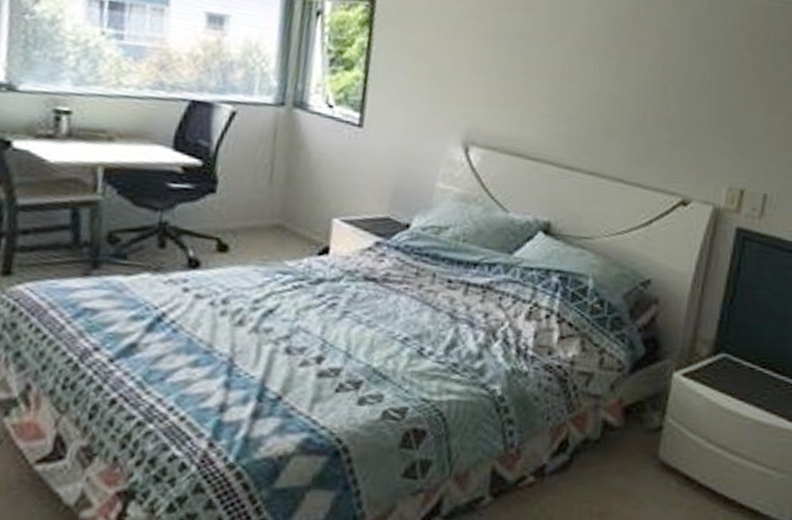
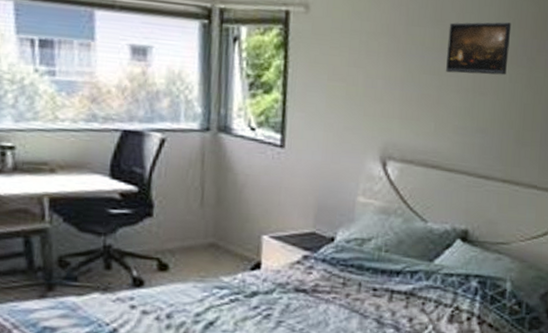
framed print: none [535,9,604,66] -> present [446,22,512,76]

